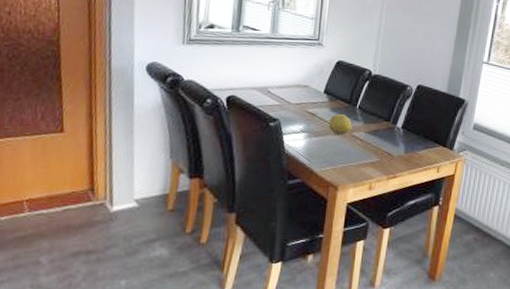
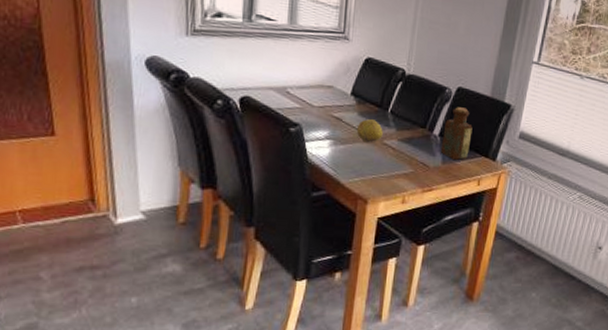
bottle: none [403,102,432,150] -> present [440,107,473,160]

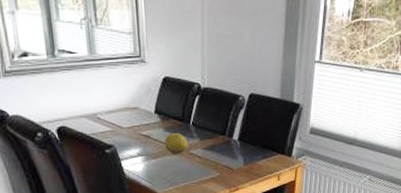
bottle: present [440,107,473,160] -> none [241,112,268,160]

